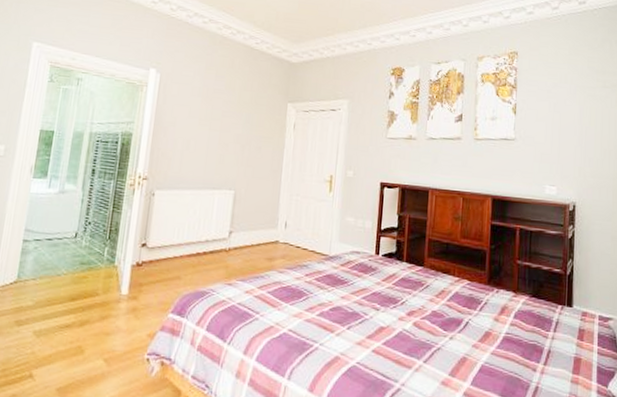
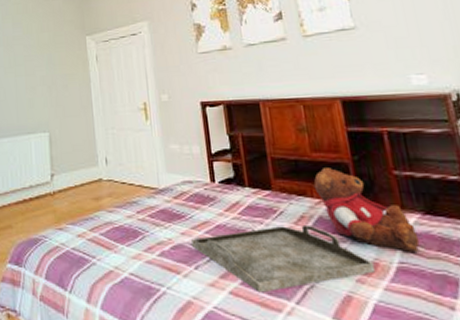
serving tray: none [349,297,489,352] -> present [191,224,376,293]
teddy bear: none [457,252,524,326] -> present [313,168,420,252]

